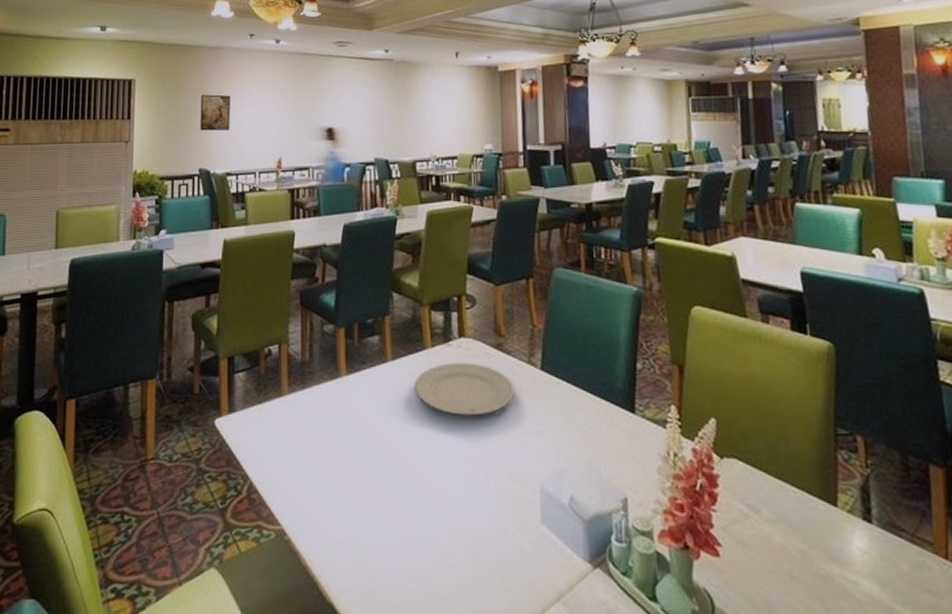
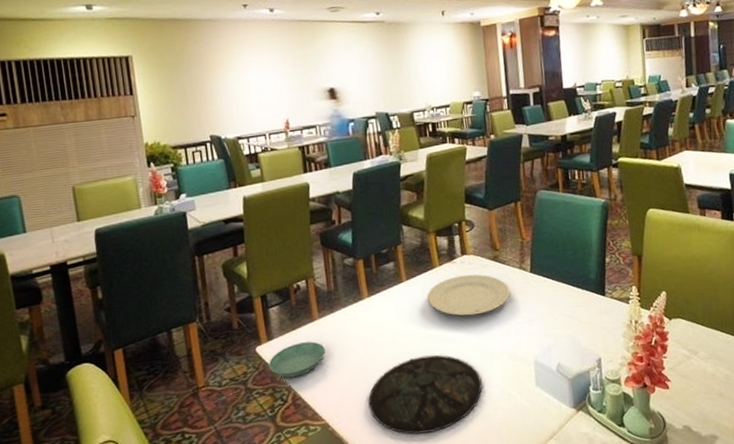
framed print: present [200,94,230,131] -> none [202,64,235,101]
saucer: none [226,421,291,464] -> present [268,341,326,378]
plate: none [334,460,474,565] -> present [368,354,483,434]

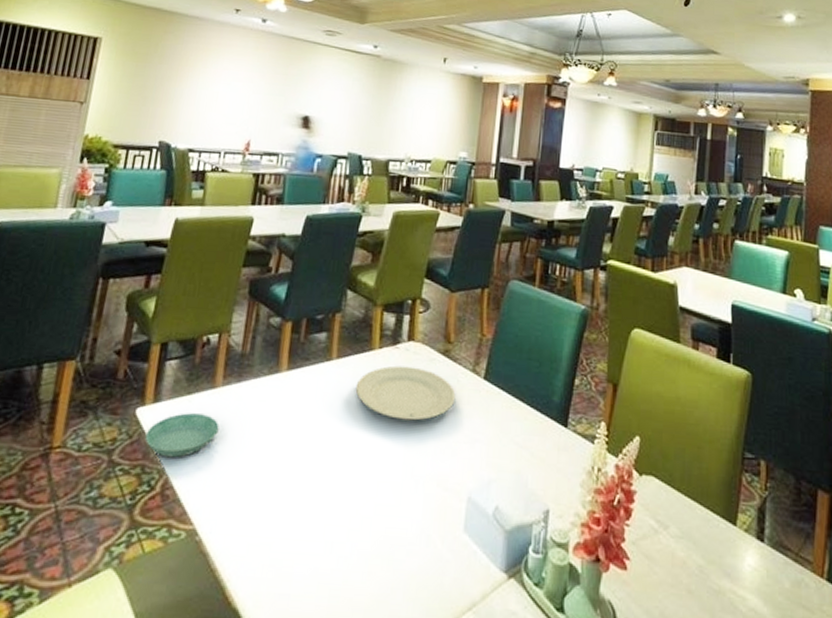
plate: present [368,354,483,434] -> none [252,461,400,571]

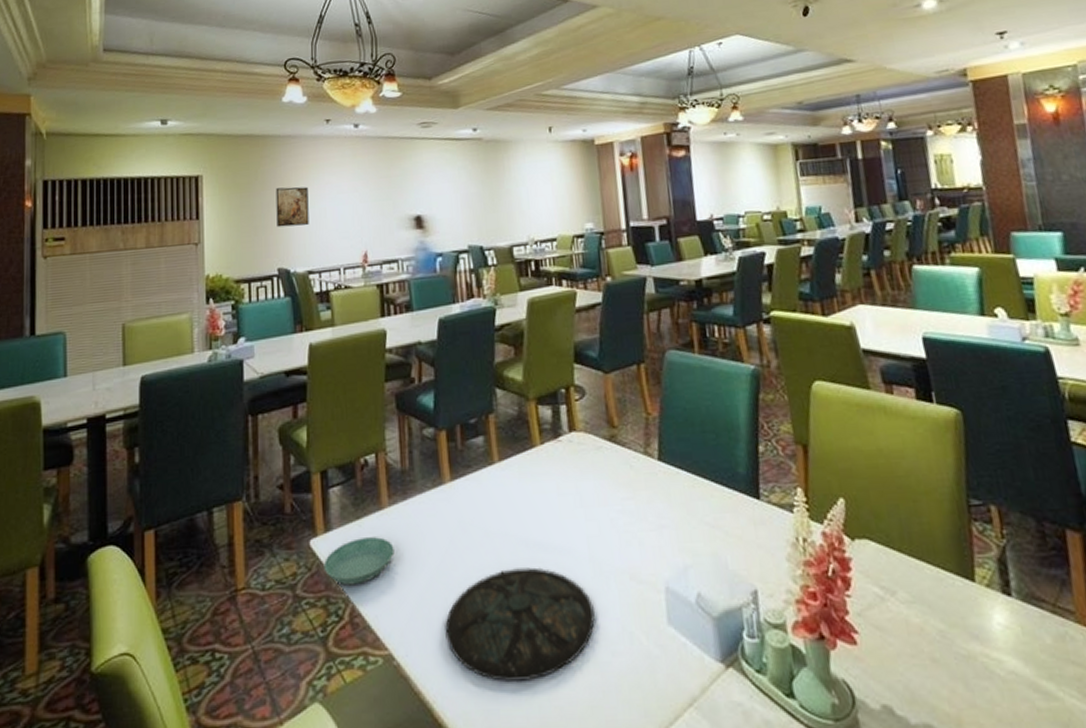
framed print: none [166,64,205,105] -> present [275,186,309,228]
plate: none [252,461,400,571] -> present [445,567,596,683]
plate: present [355,365,456,421] -> none [524,458,632,516]

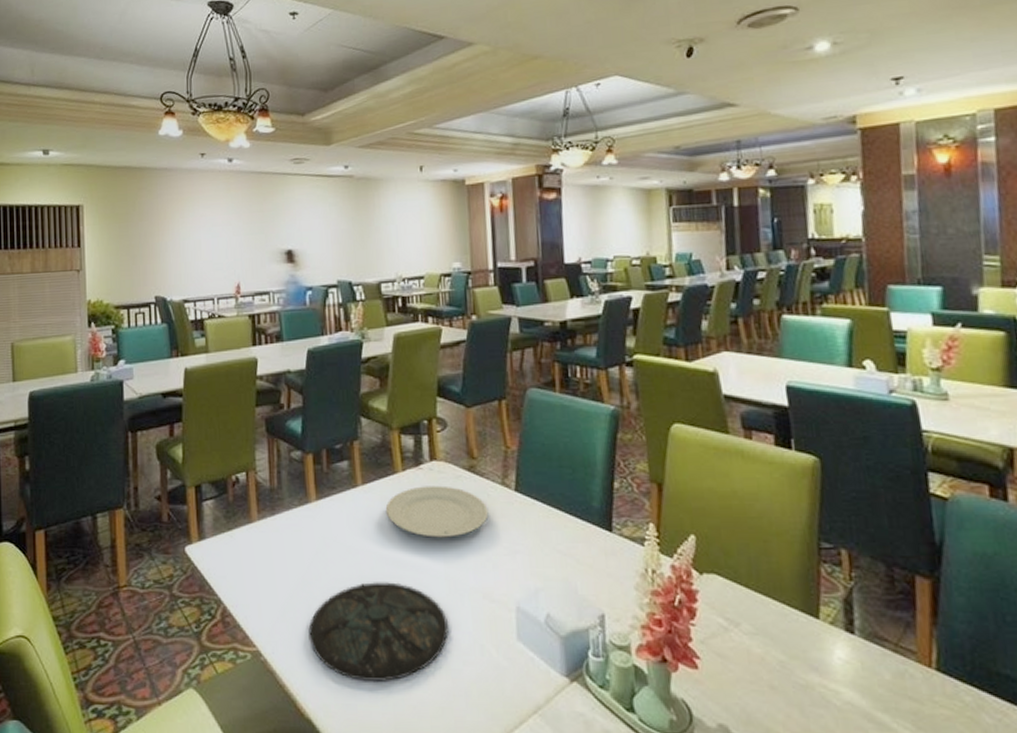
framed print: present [275,186,309,228] -> none [152,218,185,257]
saucer: present [323,537,395,586] -> none [197,547,263,589]
plate: none [524,458,632,516] -> present [385,485,489,538]

